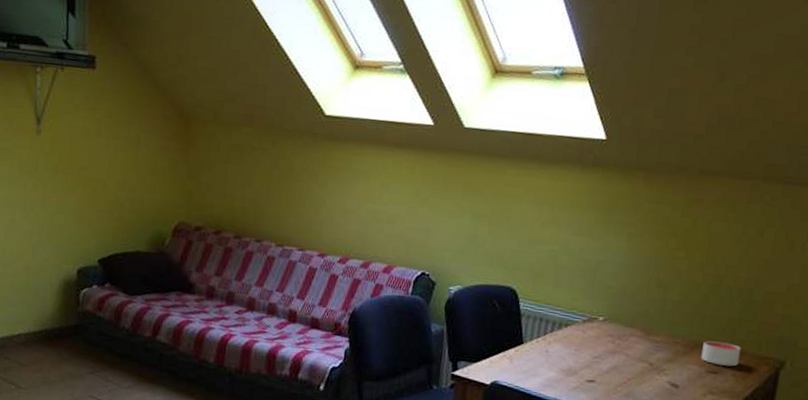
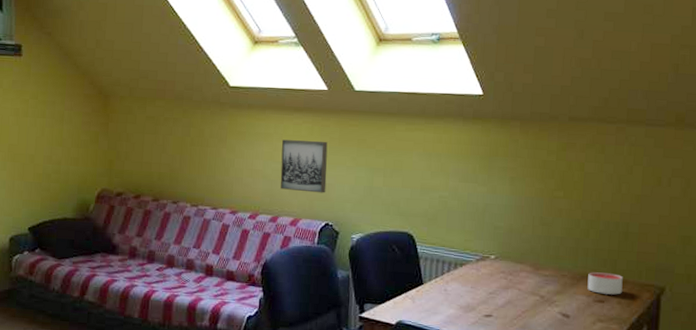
wall art: none [375,178,430,240] -> present [280,139,328,193]

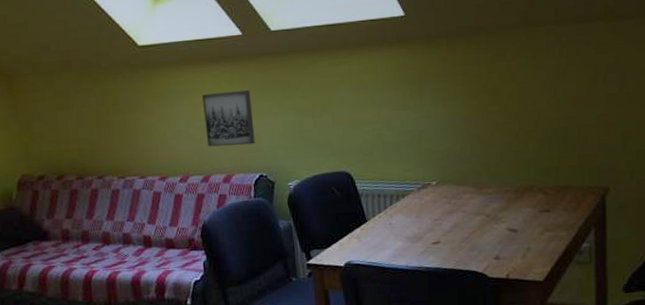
candle: present [587,272,623,295] -> none [531,181,567,204]

